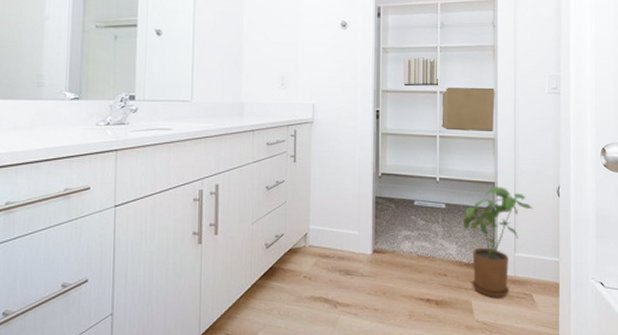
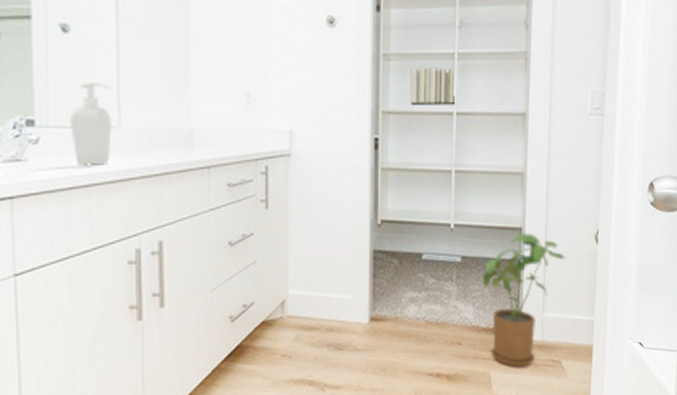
soap bottle: none [159,70,187,128] -> present [70,82,112,165]
box: present [441,87,495,132] -> none [458,107,525,165]

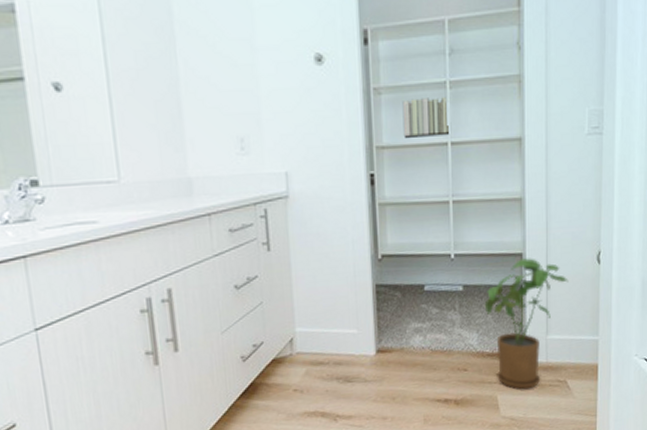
soap bottle: present [70,82,112,165] -> none [71,139,114,221]

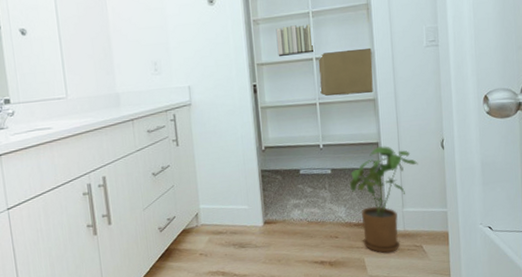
box: none [454,132,521,193] -> present [318,47,373,97]

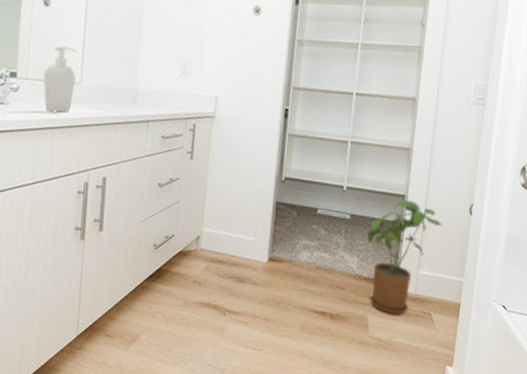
soap bottle: none [33,67,63,128] -> present [43,46,77,113]
books: present [276,24,313,57] -> none [317,53,357,87]
box: present [318,47,373,97] -> none [354,89,416,142]

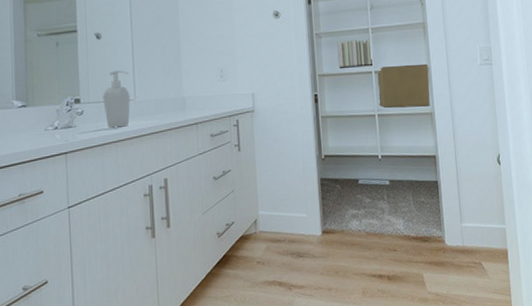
books: none [317,53,357,87] -> present [337,39,373,69]
box: none [354,89,416,142] -> present [377,63,430,109]
house plant: present [366,200,443,314] -> none [407,159,476,269]

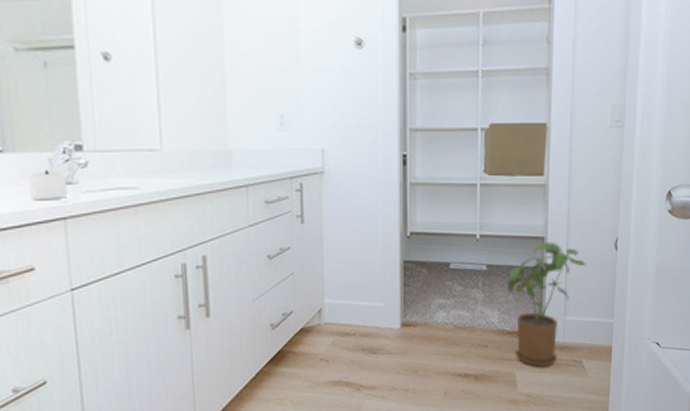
candle: none [42,117,69,140] -> present [28,169,69,199]
soap bottle: present [103,70,130,128] -> none [115,108,155,187]
books: present [337,39,373,69] -> none [436,85,479,123]
house plant: none [407,159,476,269] -> present [506,241,587,367]

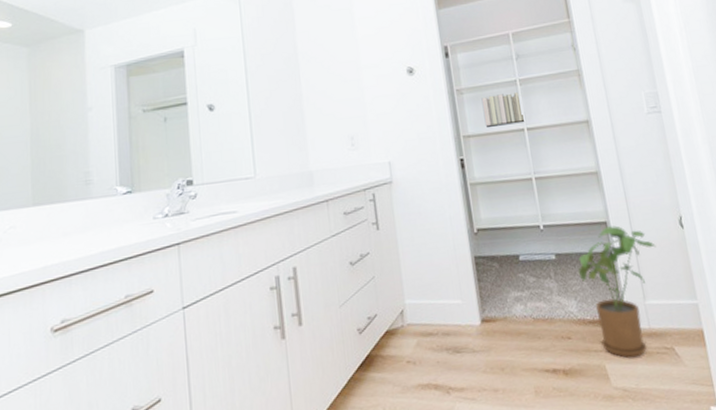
candle: present [28,169,69,199] -> none [151,203,182,230]
books: none [436,85,479,123] -> present [481,92,524,129]
box: present [483,122,547,178] -> none [530,116,595,171]

